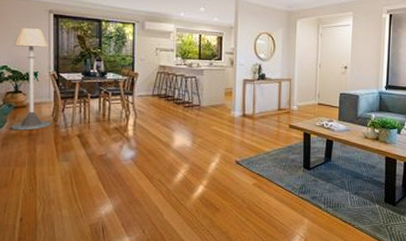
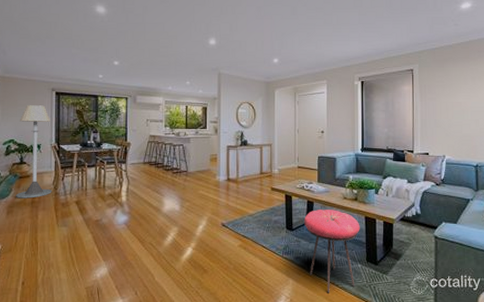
stool: none [322,149,380,234] -> present [304,210,360,293]

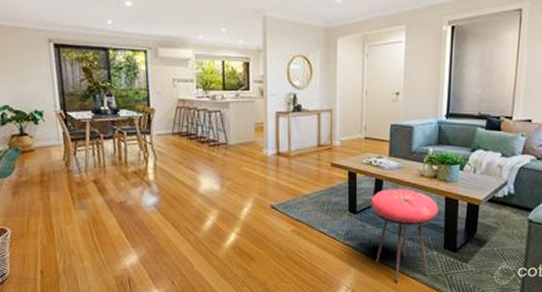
floor lamp: present [16,105,52,198] -> none [12,61,63,177]

